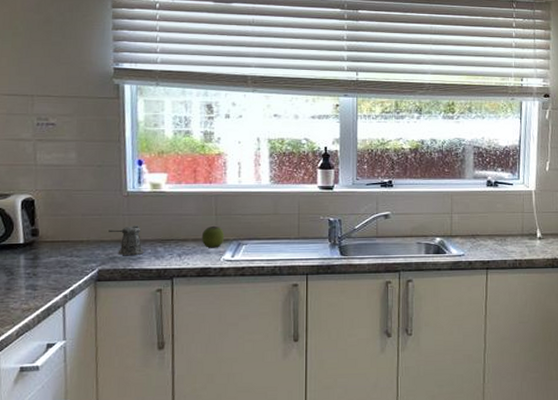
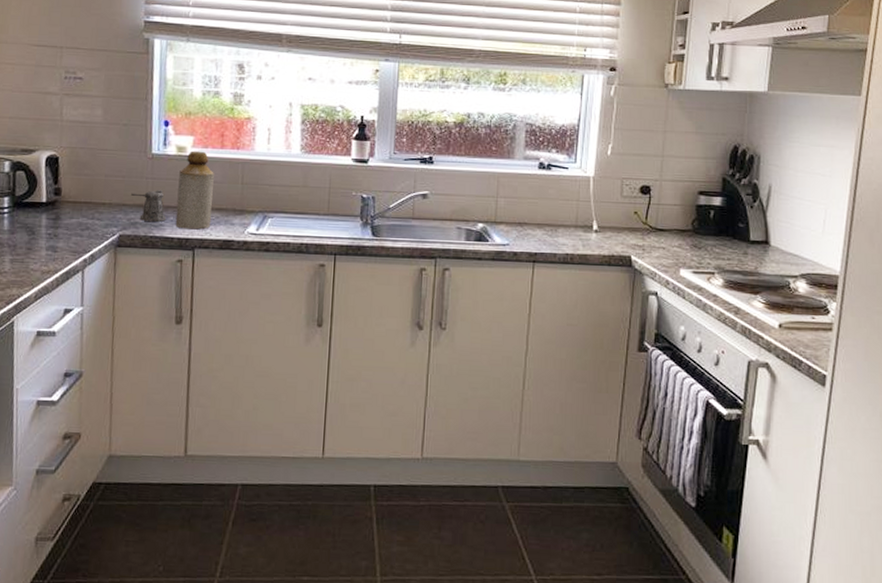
bottle: none [153,187,189,260] -> present [175,151,214,230]
apple: present [201,225,225,248] -> none [226,195,250,220]

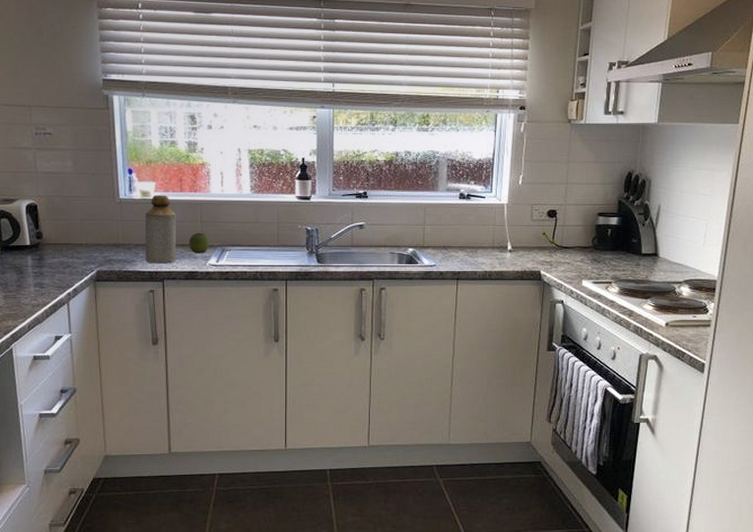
pepper shaker: present [131,190,167,222] -> none [104,231,137,258]
apple: none [226,195,250,220] -> present [188,232,210,253]

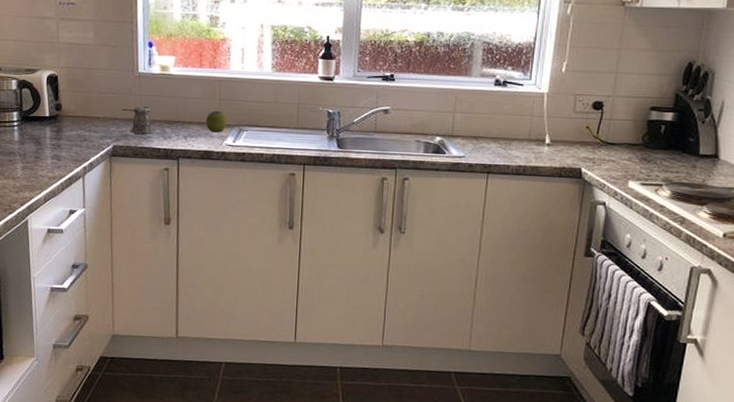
pepper shaker: none [104,231,137,258] -> present [122,106,154,134]
bottle: present [145,195,177,264] -> none [161,69,194,142]

